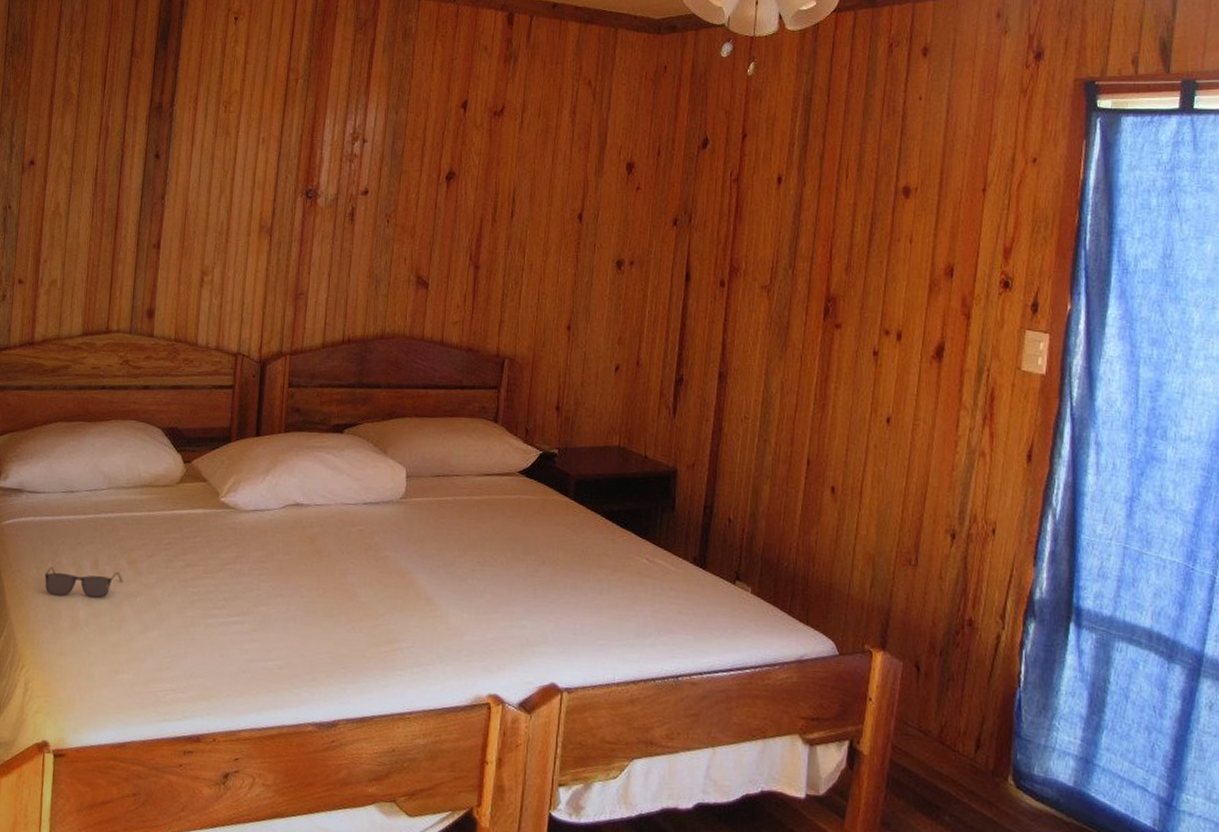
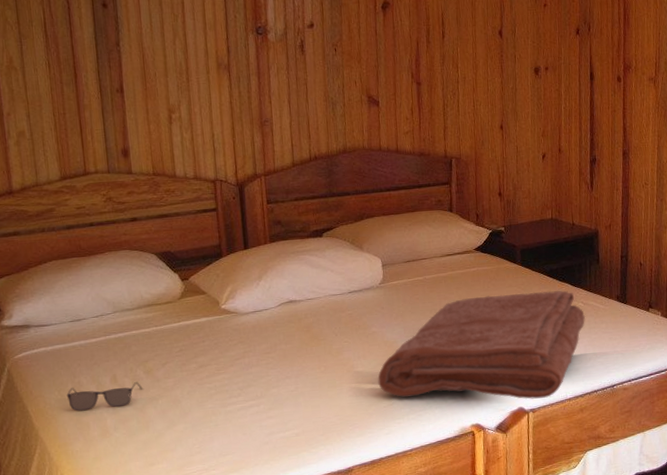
towel: none [382,531,650,677] -> present [378,290,586,400]

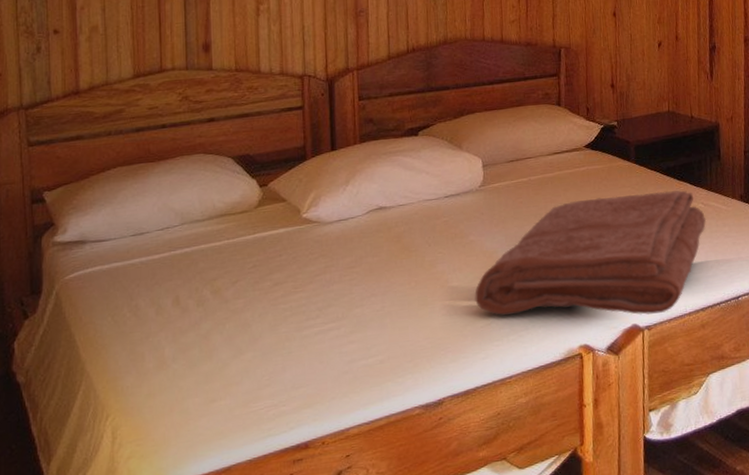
eyeglasses: present [66,381,143,412] -> none [121,303,209,340]

